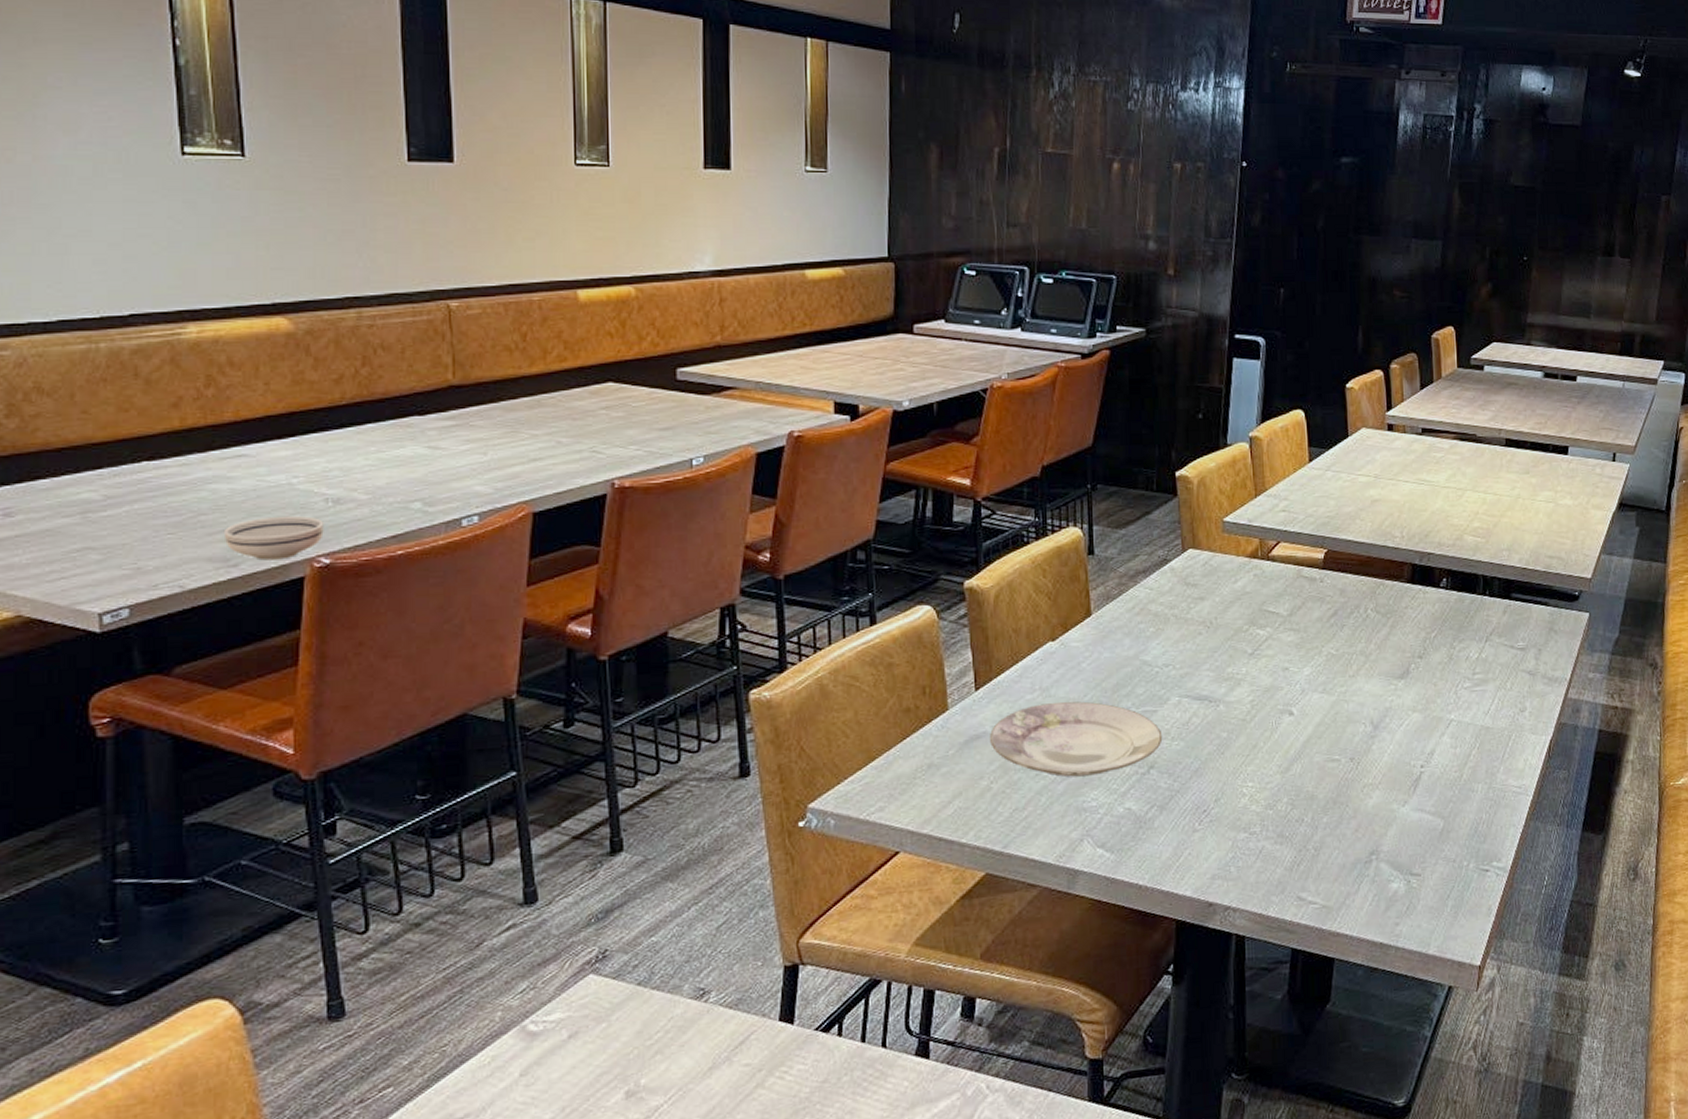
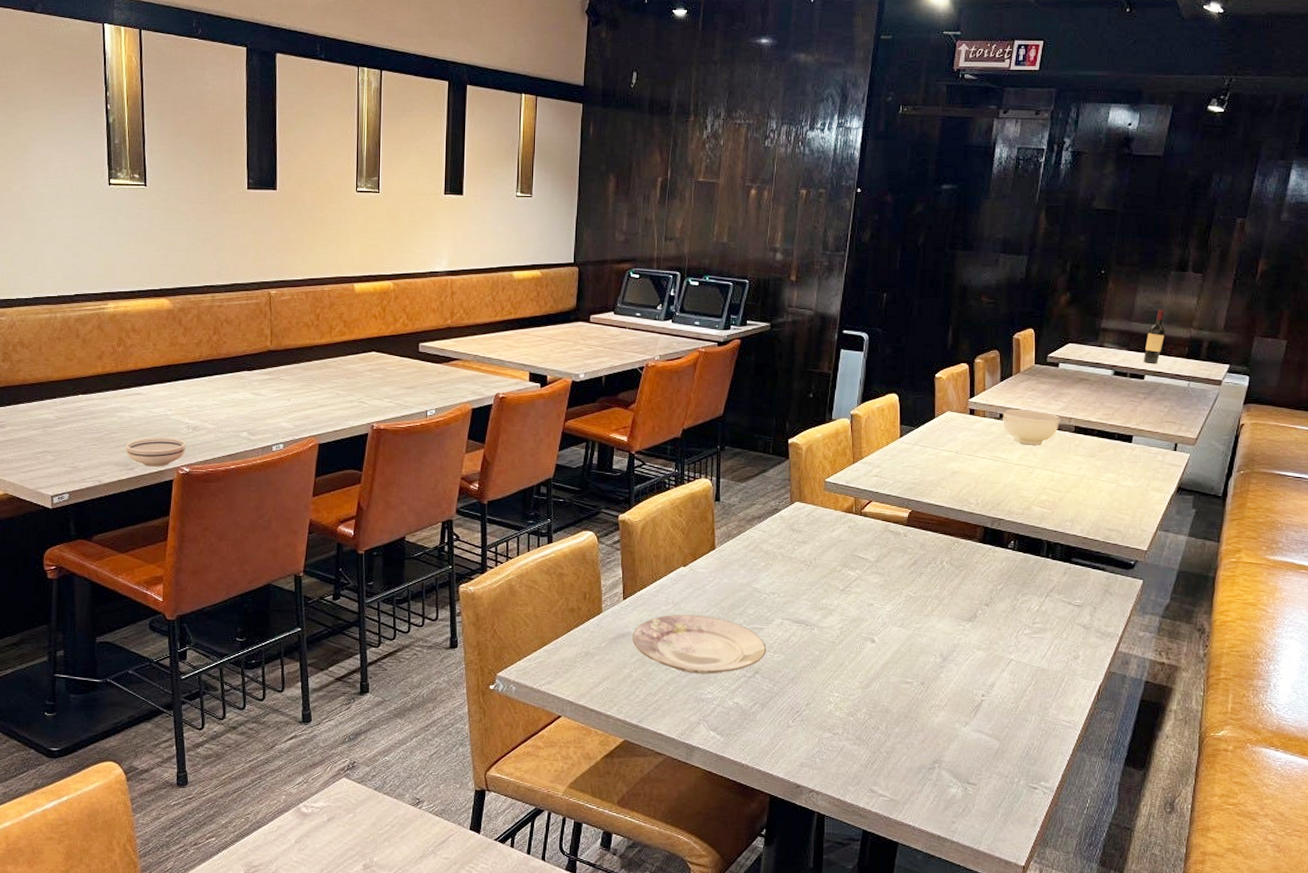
soup bowl: none [1424,421,1491,464] -> present [1002,408,1062,445]
wine bottle: none [1574,300,1595,364] -> present [1143,309,1165,365]

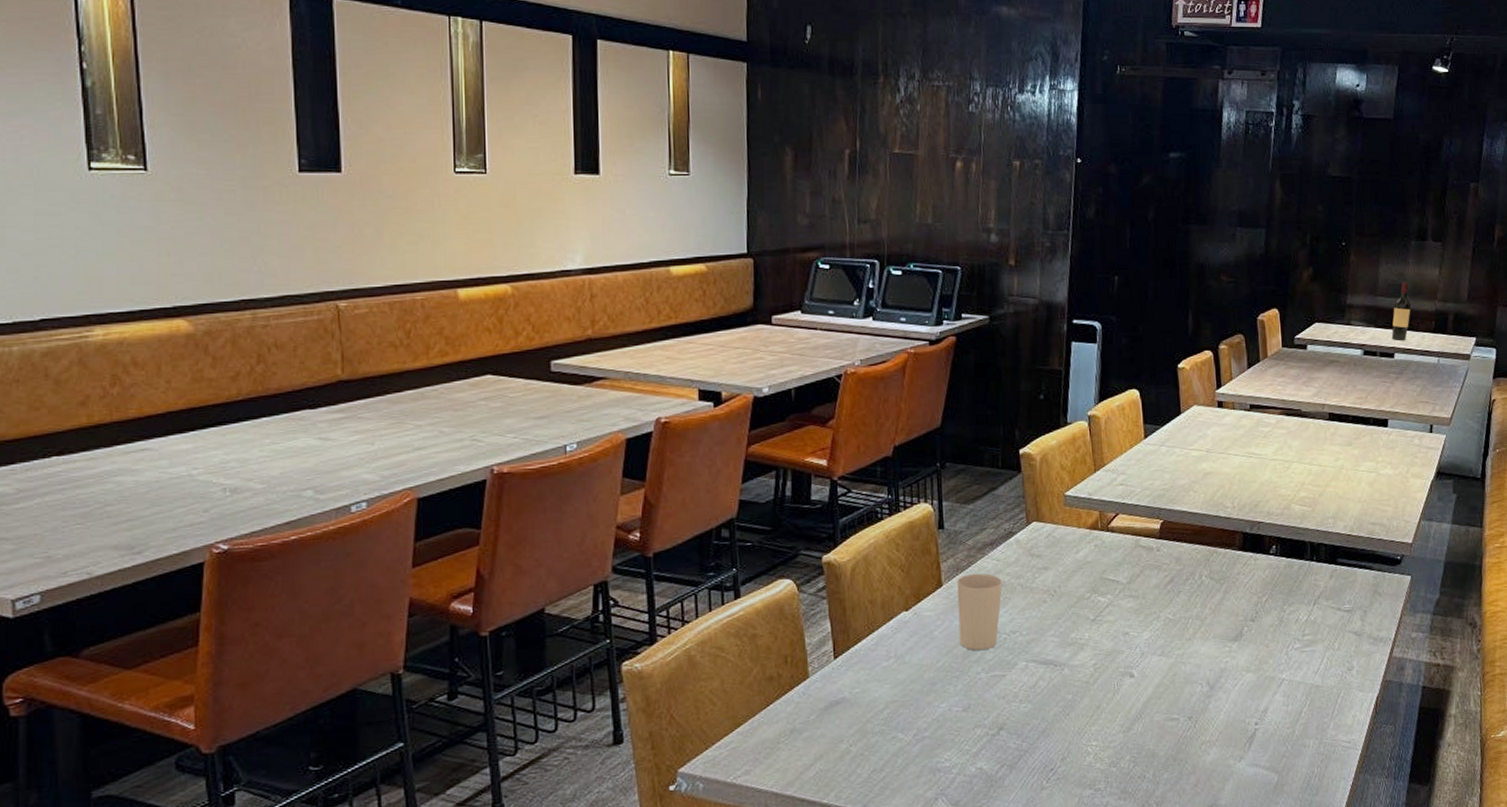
bowl: present [125,437,186,467] -> none [128,504,222,548]
plate: present [633,614,767,674] -> none [848,667,1011,740]
cup: none [726,540,766,606] -> present [956,573,1002,651]
soup bowl: present [1002,408,1062,445] -> none [1252,397,1315,437]

